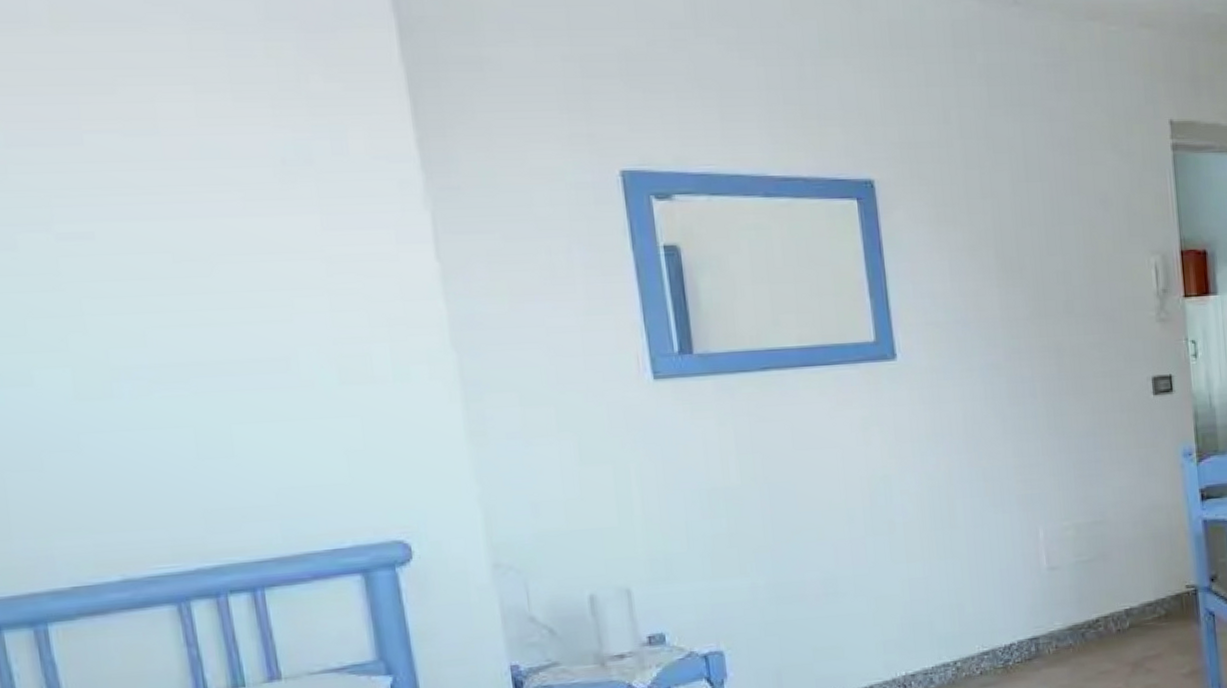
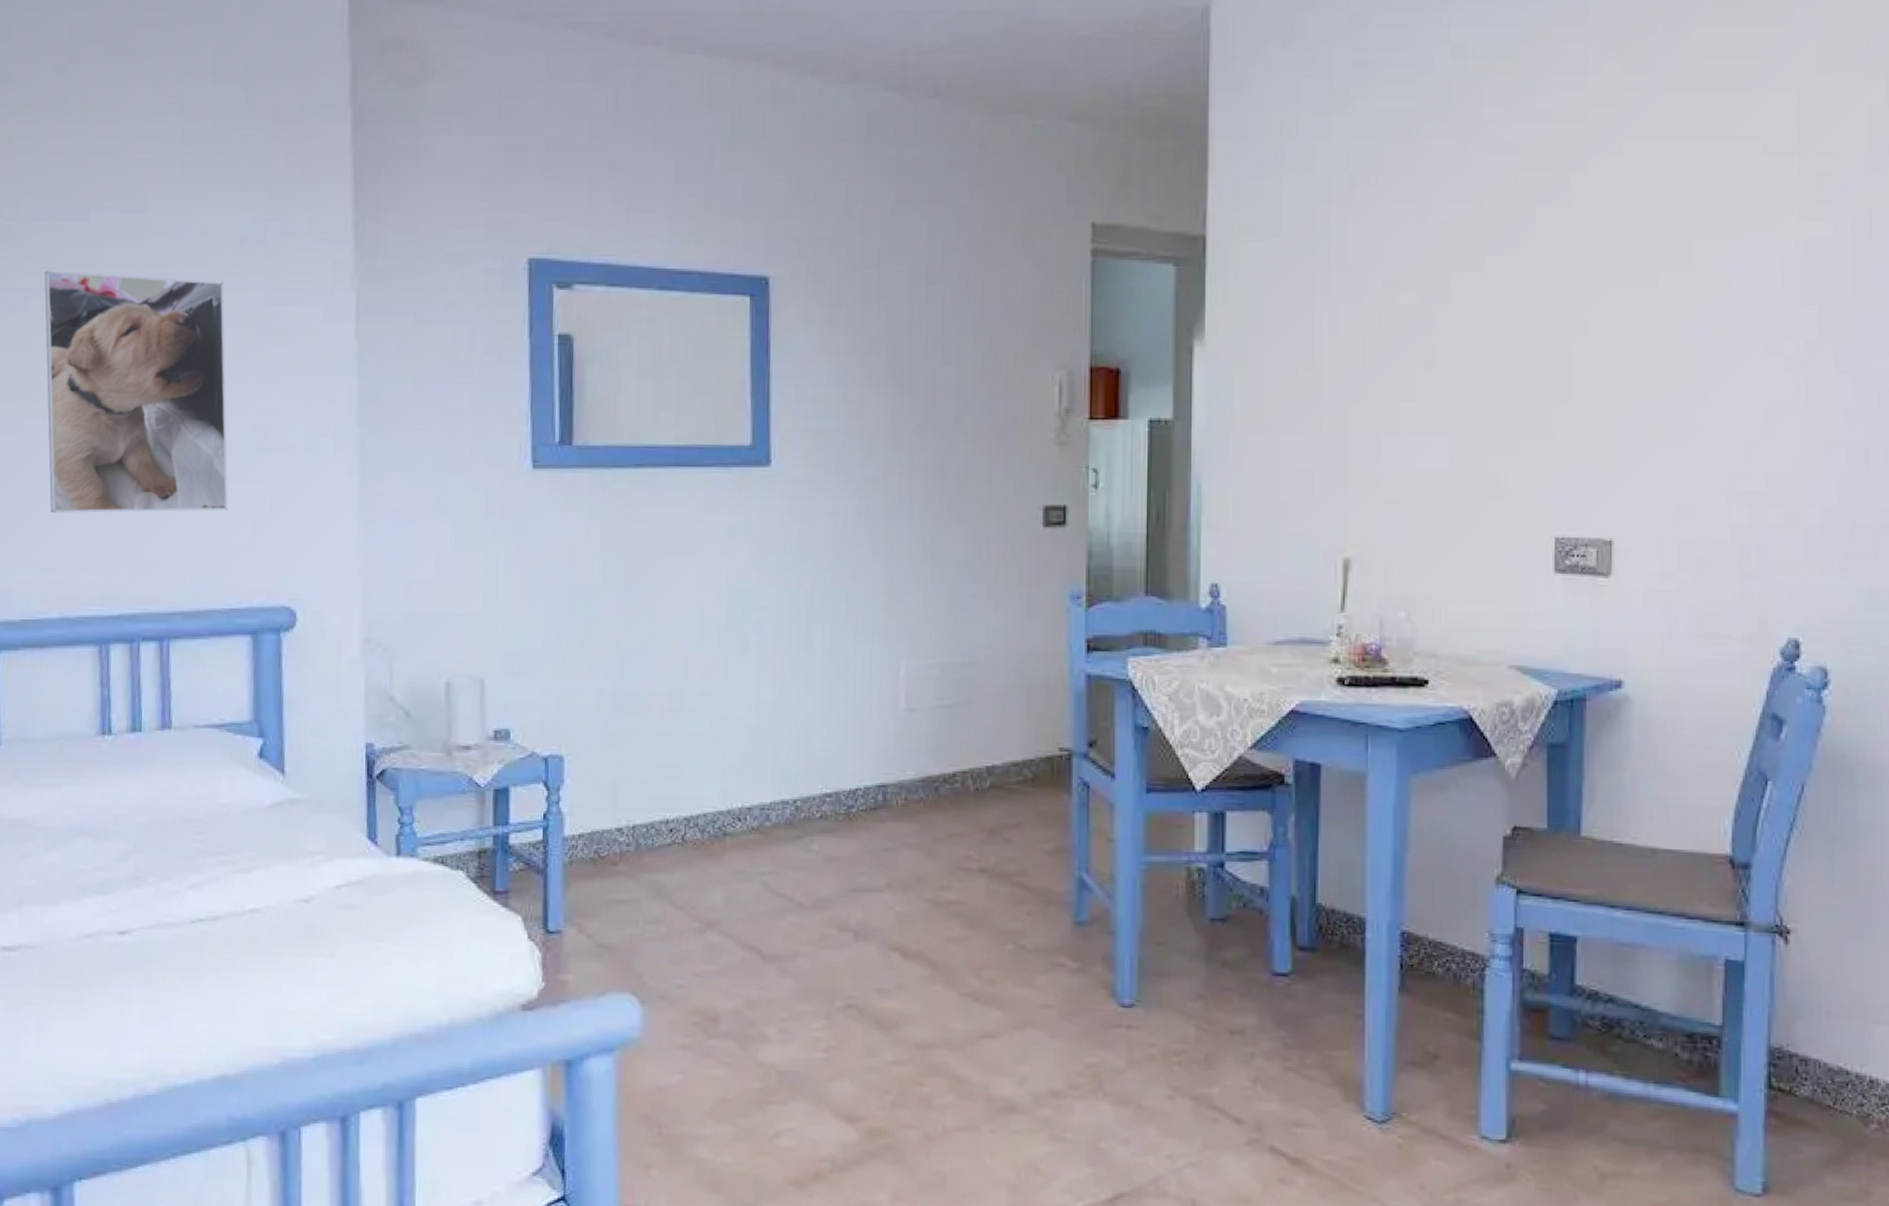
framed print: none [33,203,313,470] -> present [44,270,228,514]

